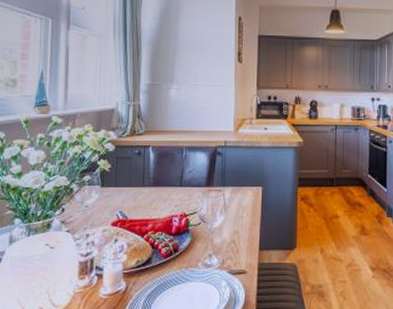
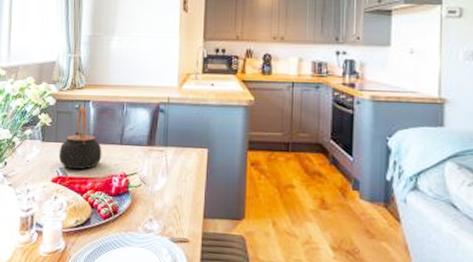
teapot: none [118,150,162,212] -> present [58,105,102,169]

